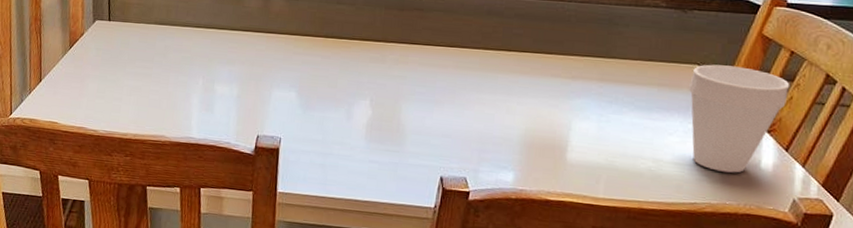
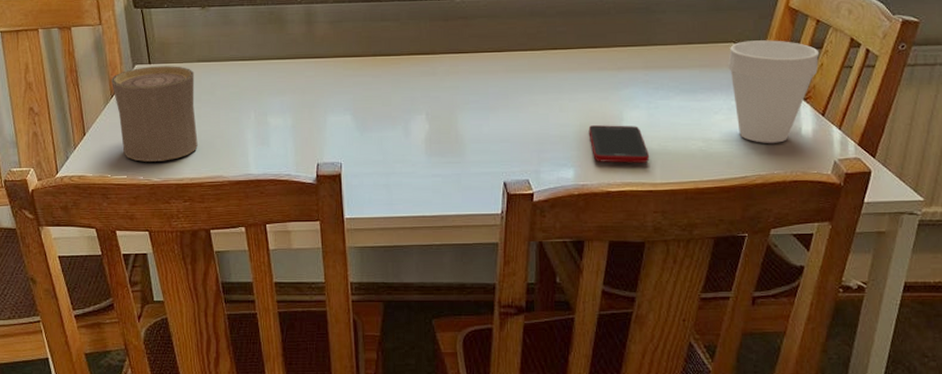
cup: none [71,23,151,115] -> present [110,66,198,162]
cell phone: none [533,131,595,176] -> present [588,125,650,163]

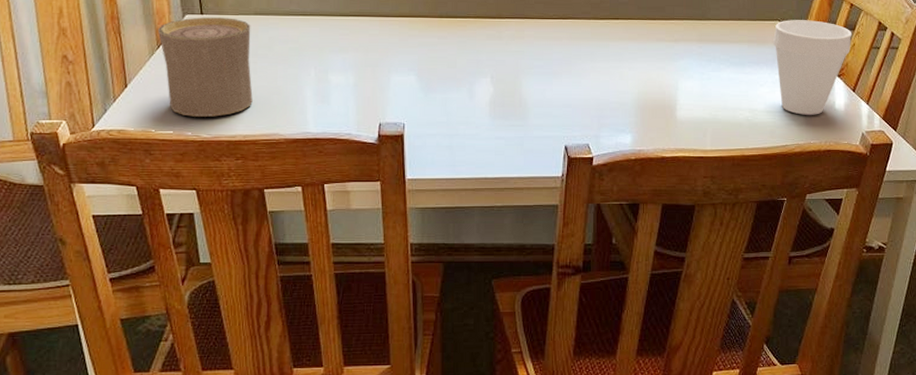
cell phone: present [588,125,650,163] -> none [646,94,702,130]

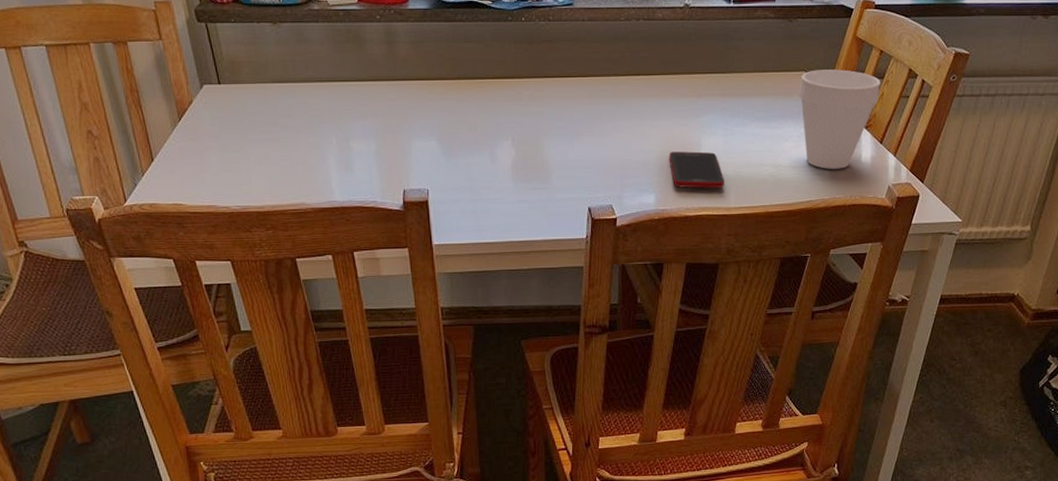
cup: present [157,17,253,117] -> none [177,86,278,189]
cell phone: none [646,94,702,130] -> present [669,151,725,189]

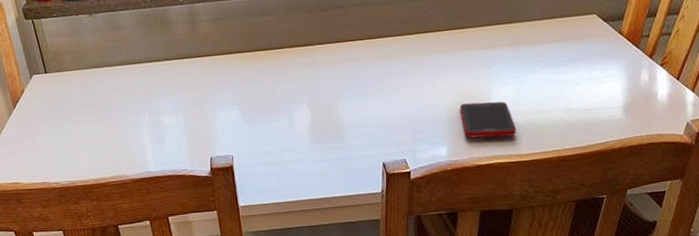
cup: present [798,69,881,169] -> none [589,9,676,110]

